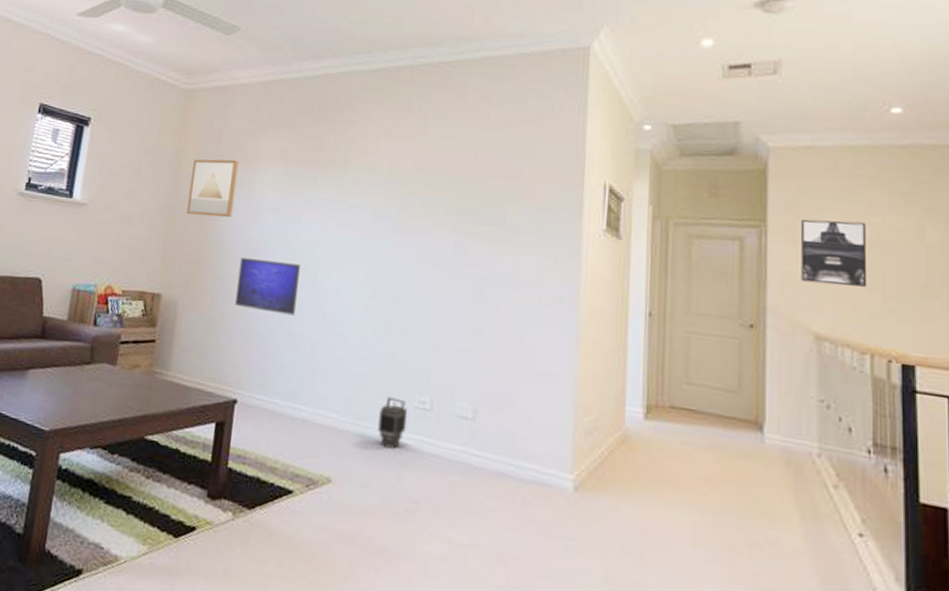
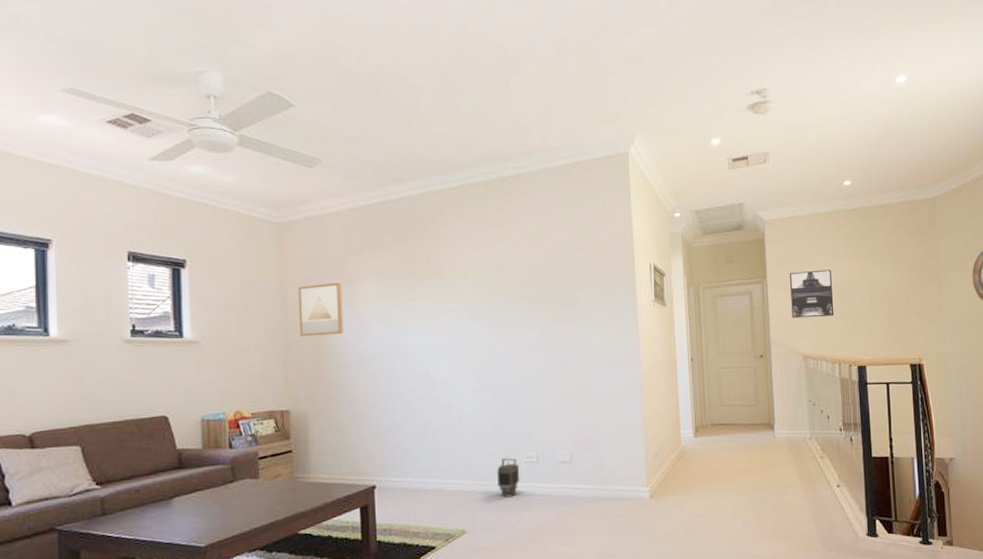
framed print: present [234,258,300,316] -> none [358,365,415,409]

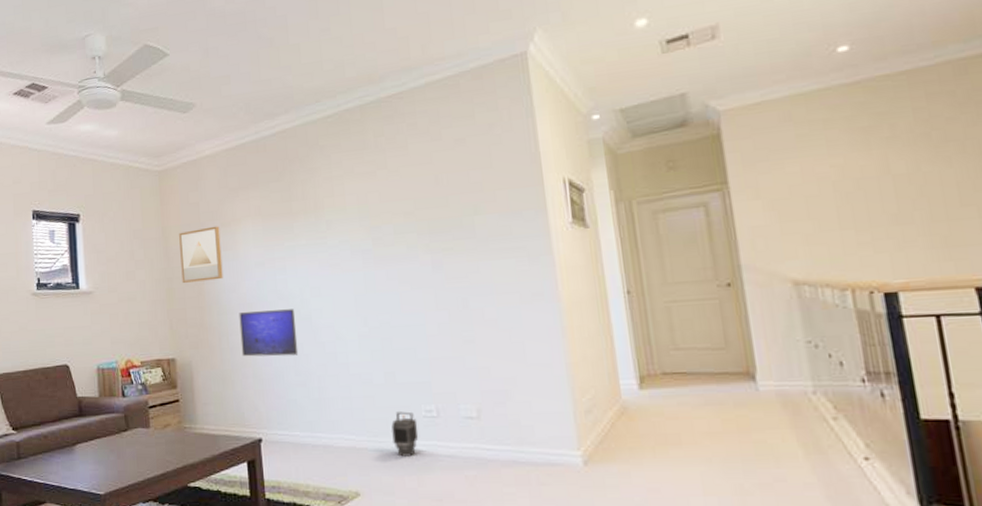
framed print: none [358,365,415,409] -> present [239,309,299,357]
wall art: present [789,269,834,319] -> none [761,165,838,234]

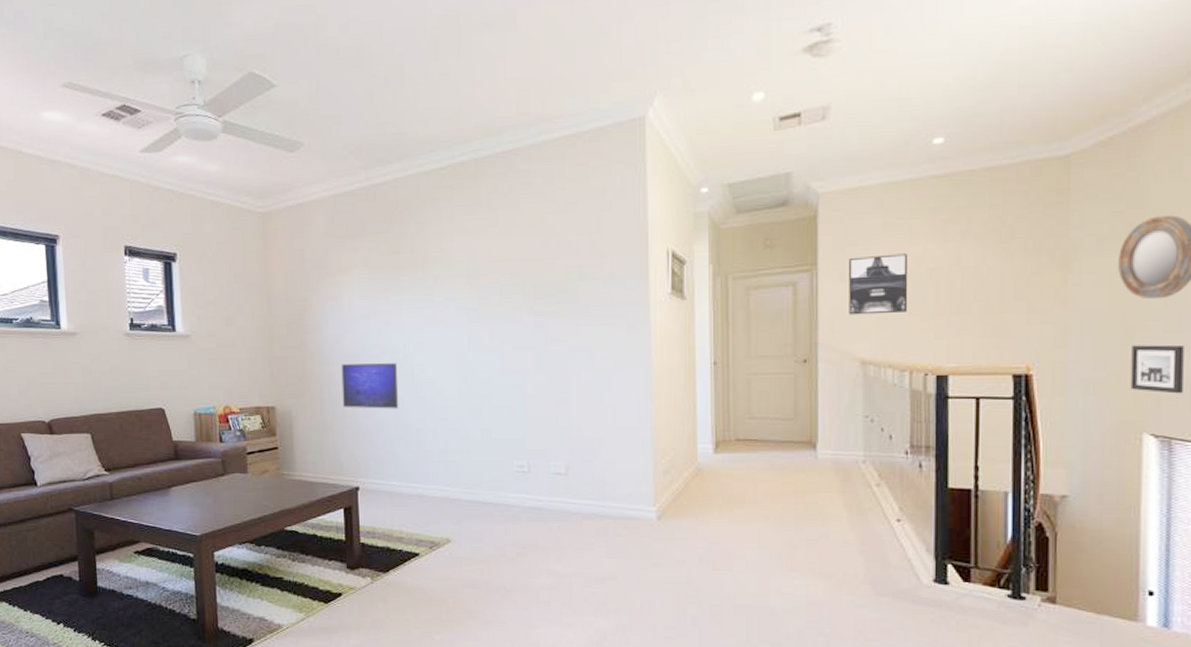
wall art: present [179,226,223,283] -> none [282,275,327,331]
lantern: present [391,411,419,457] -> none [485,466,510,508]
wall art: none [761,165,838,234] -> present [848,253,908,315]

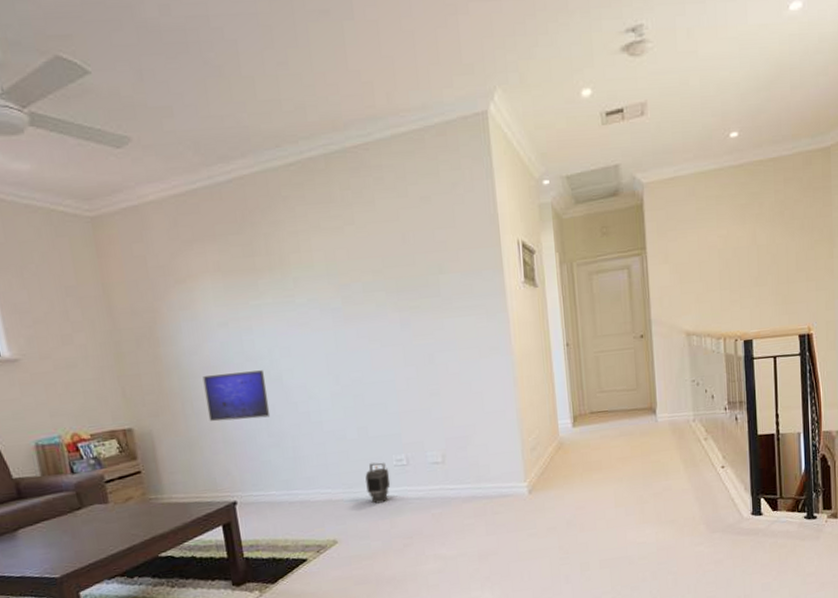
lantern: none [485,466,510,508] -> present [365,462,391,504]
wall art: present [848,253,908,315] -> none [670,235,719,293]

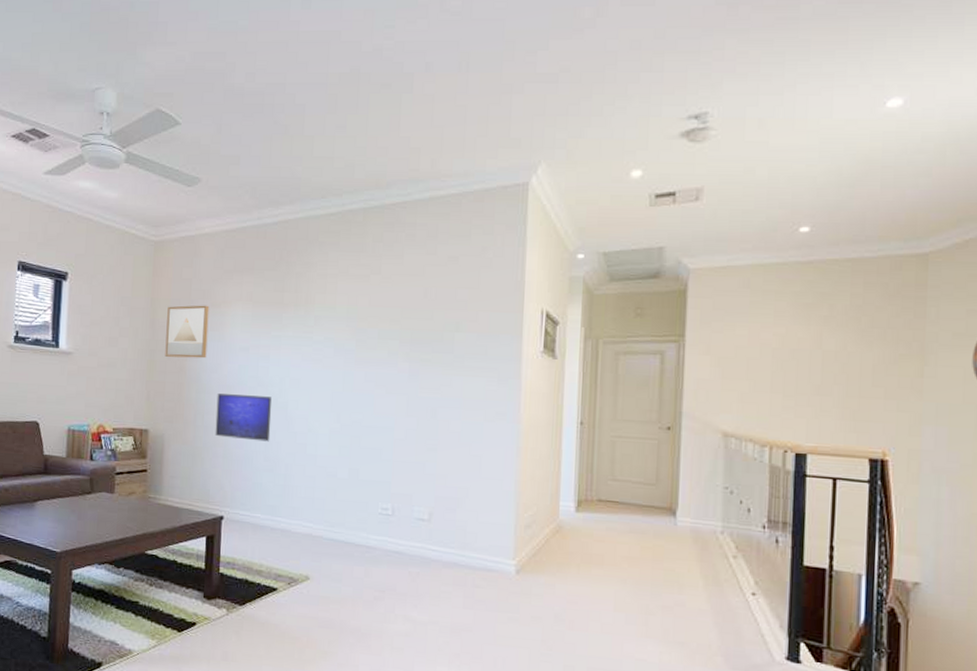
wall art: none [124,282,182,346] -> present [165,305,210,359]
lantern: present [365,462,391,504] -> none [347,506,373,549]

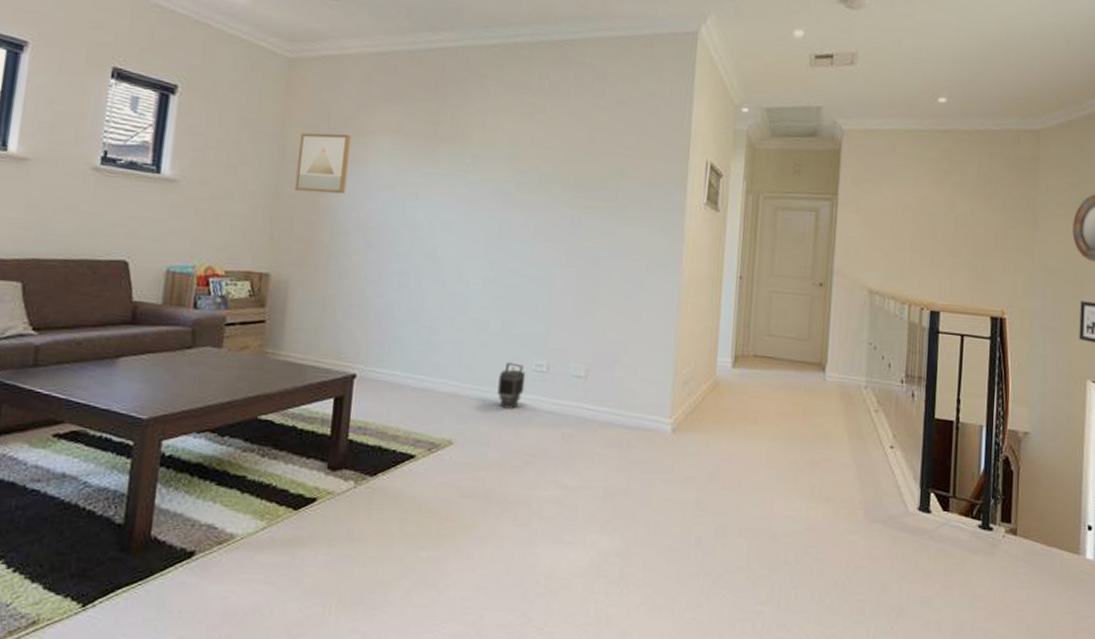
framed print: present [215,393,272,442] -> none [350,235,419,290]
lantern: none [347,506,373,549] -> present [497,362,526,409]

